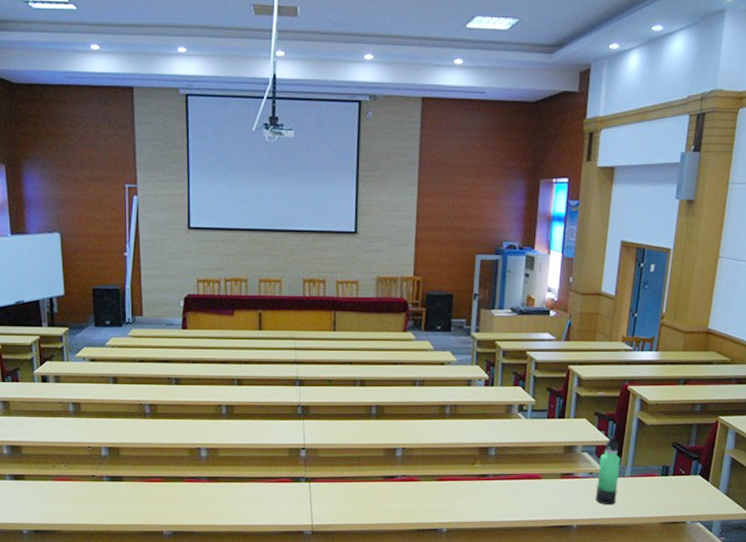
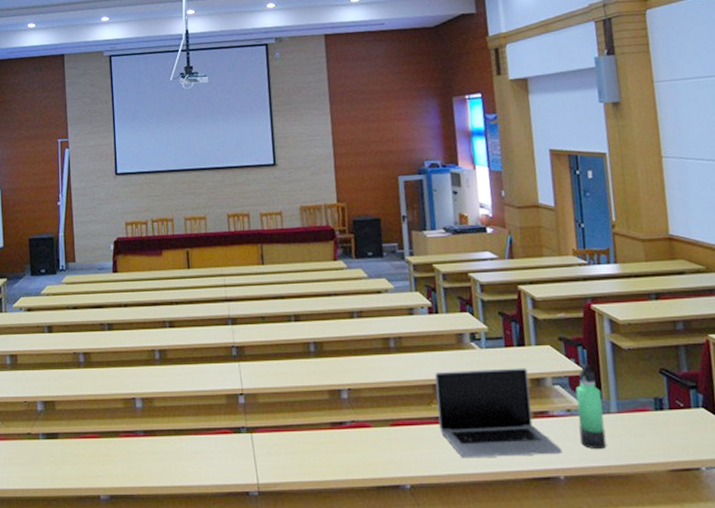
laptop: none [479,436,579,509] -> present [435,368,563,459]

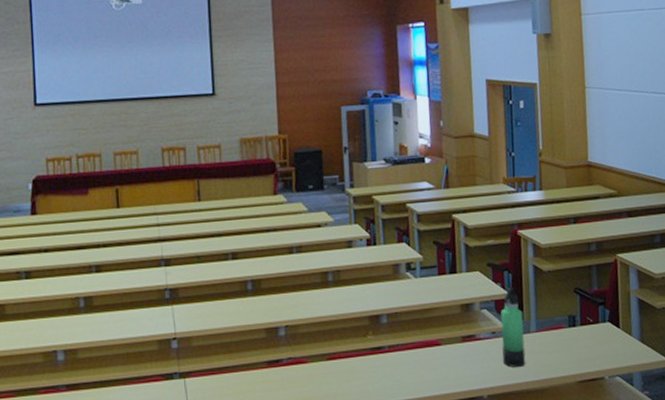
laptop: present [435,368,563,459] -> none [371,294,487,386]

